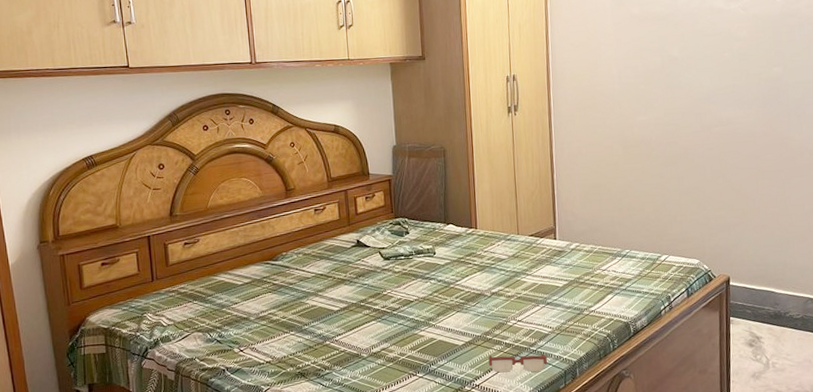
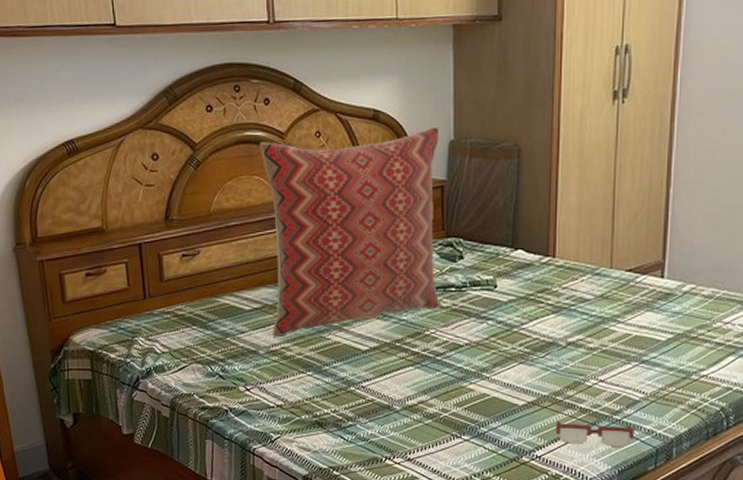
pillow: none [247,136,393,305] -> present [260,126,439,337]

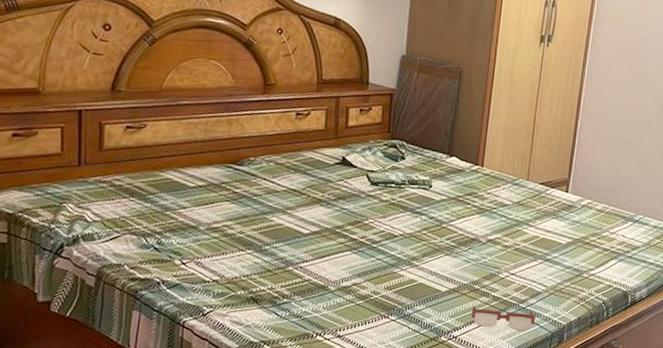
pillow: present [260,126,439,337] -> none [215,29,394,215]

